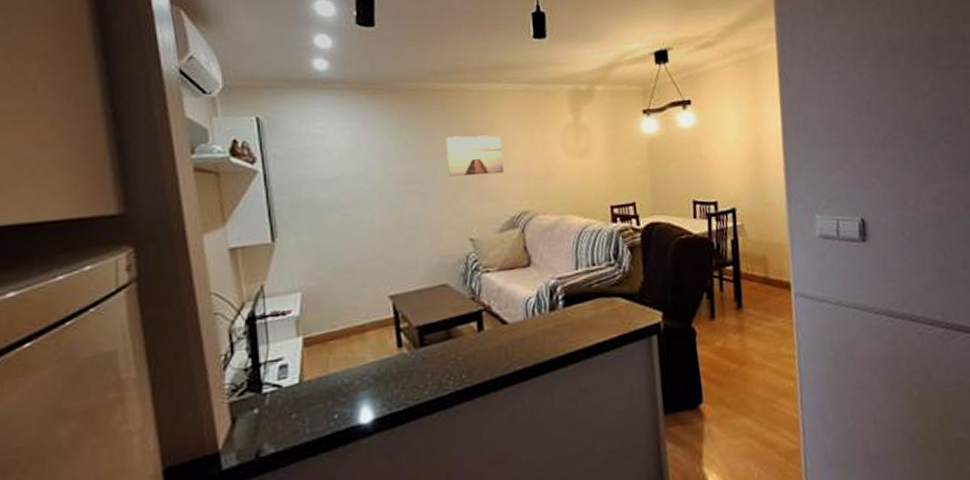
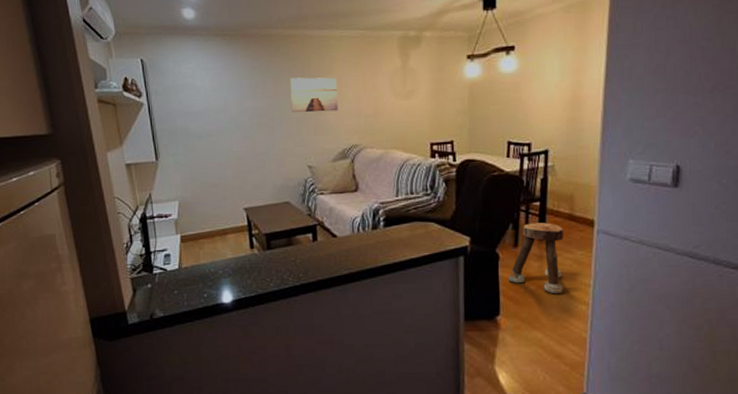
stool: none [707,288,768,371] -> present [508,222,564,294]

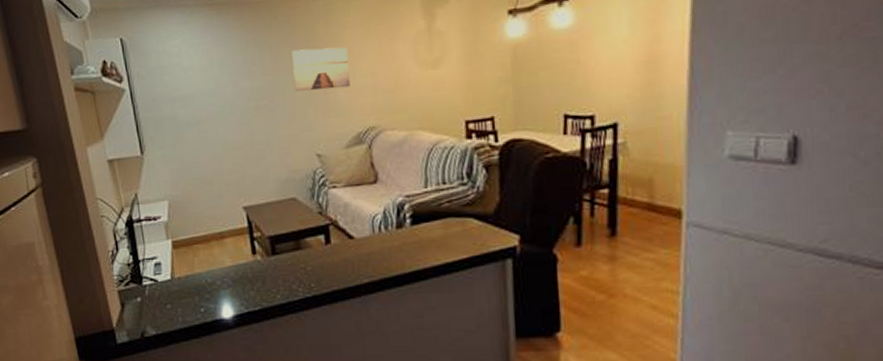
stool: present [508,222,564,294] -> none [570,214,644,305]

